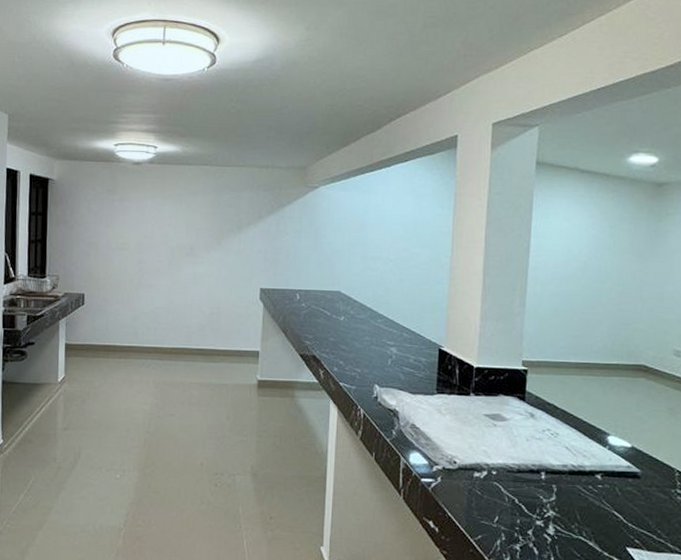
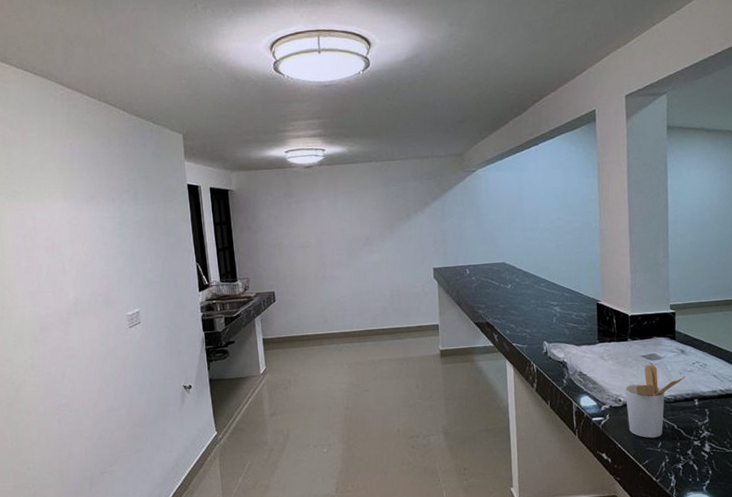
utensil holder: none [461,426,533,511] -> present [625,364,686,439]

